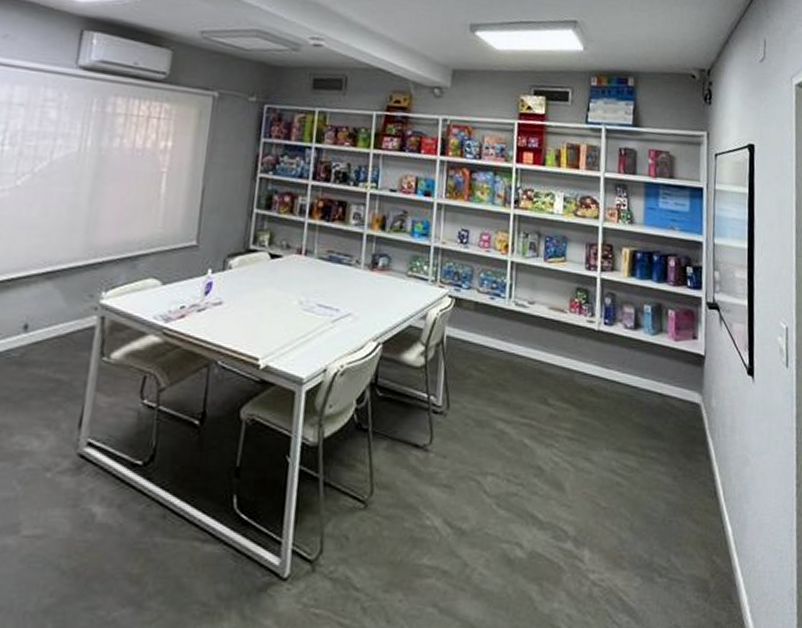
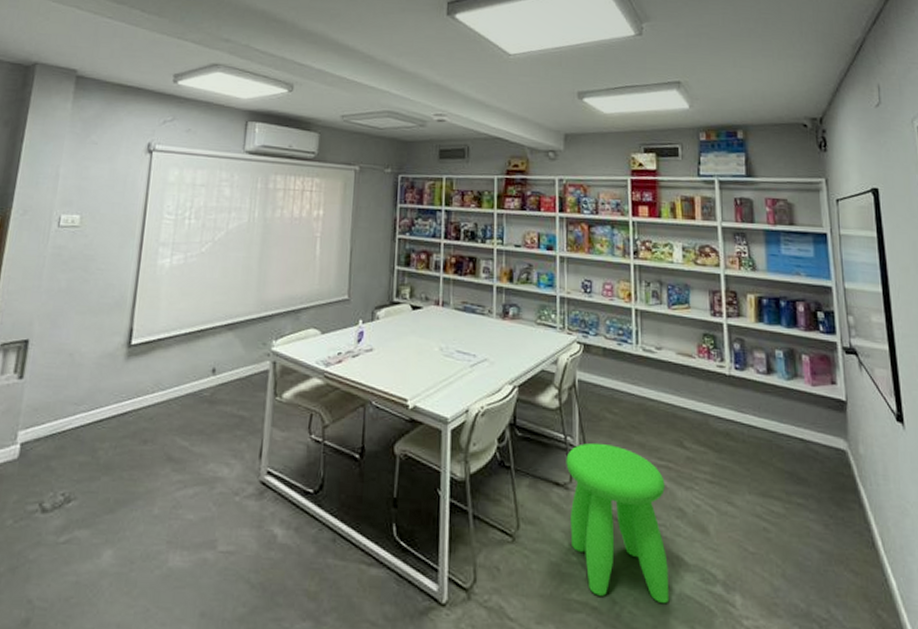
stool: none [426,401,526,564] -> present [566,442,670,604]

